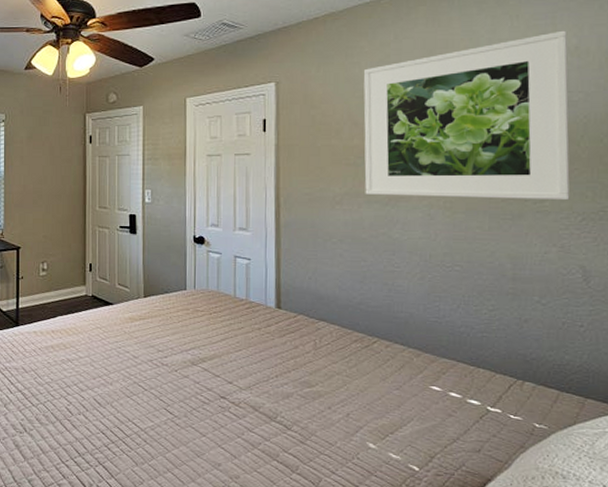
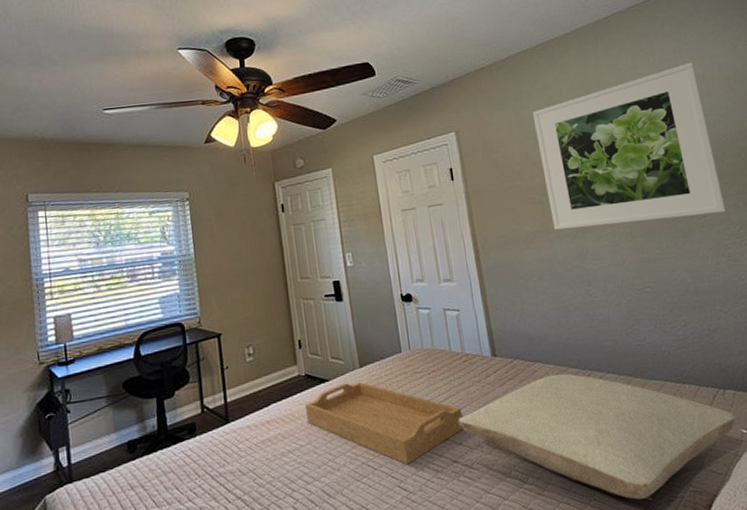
serving tray: none [89,309,237,391] -> present [306,381,464,465]
pillow: none [231,335,532,468] -> present [458,373,737,500]

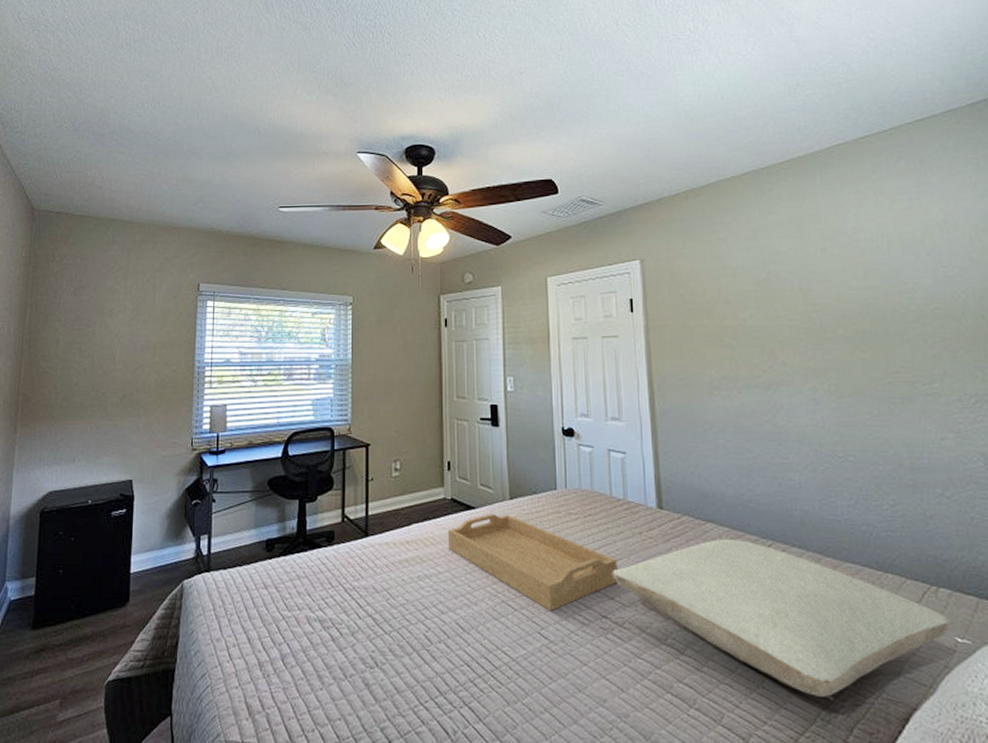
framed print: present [532,62,727,230] -> none [730,204,960,382]

